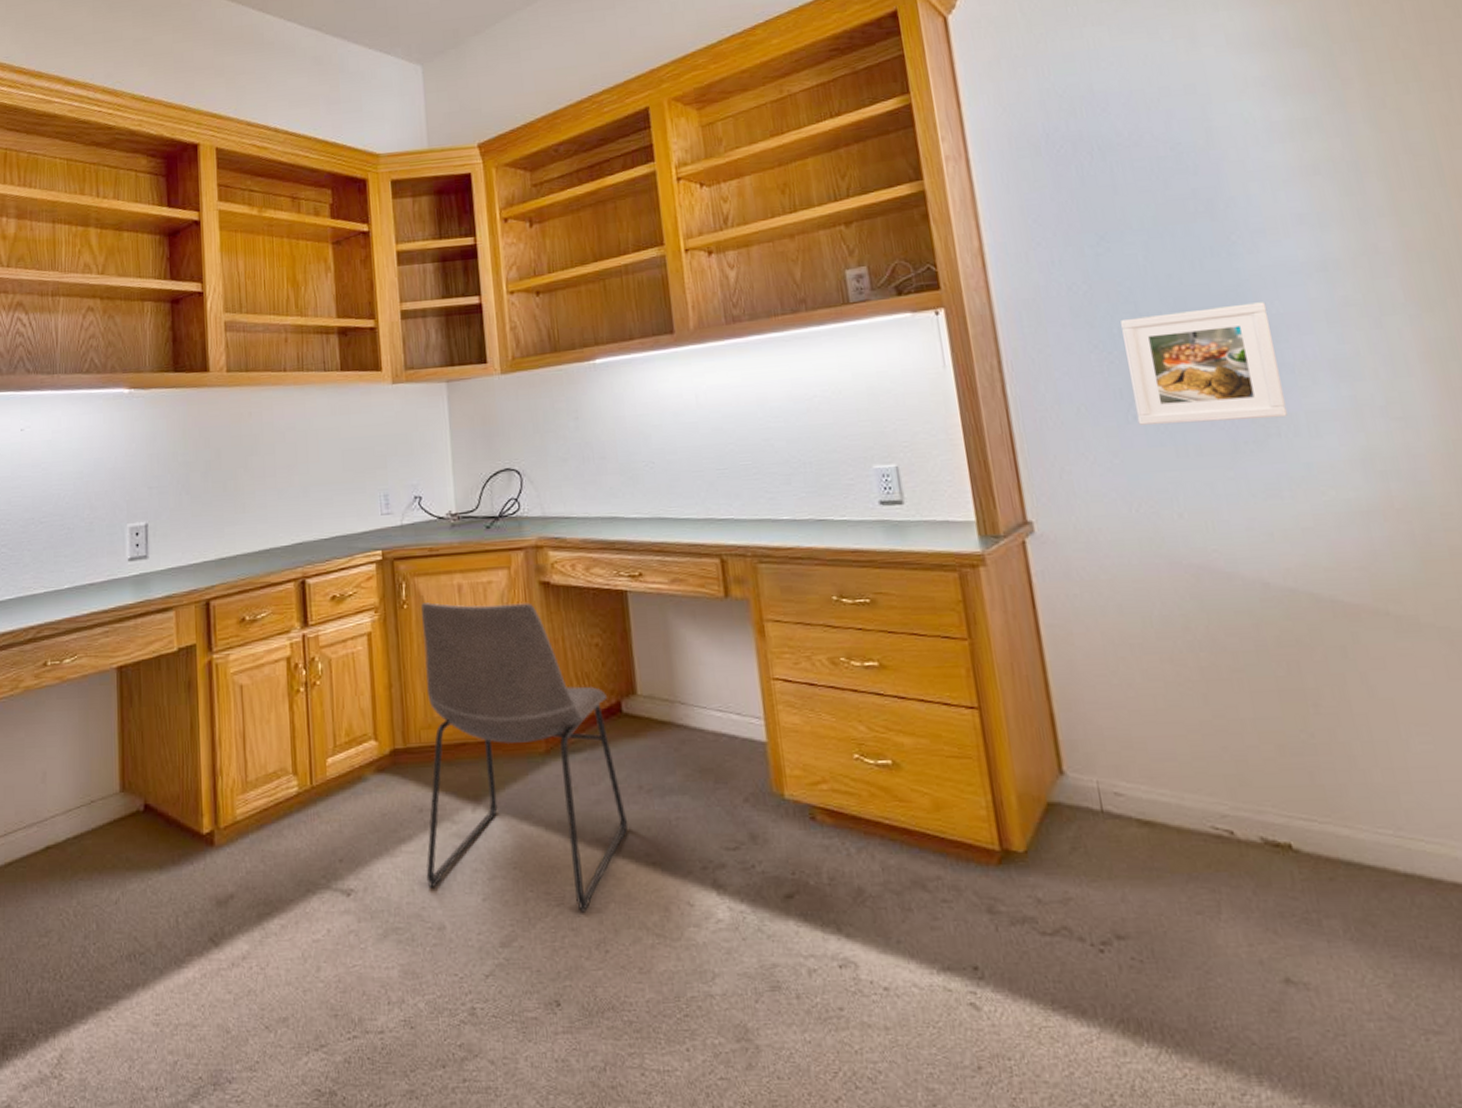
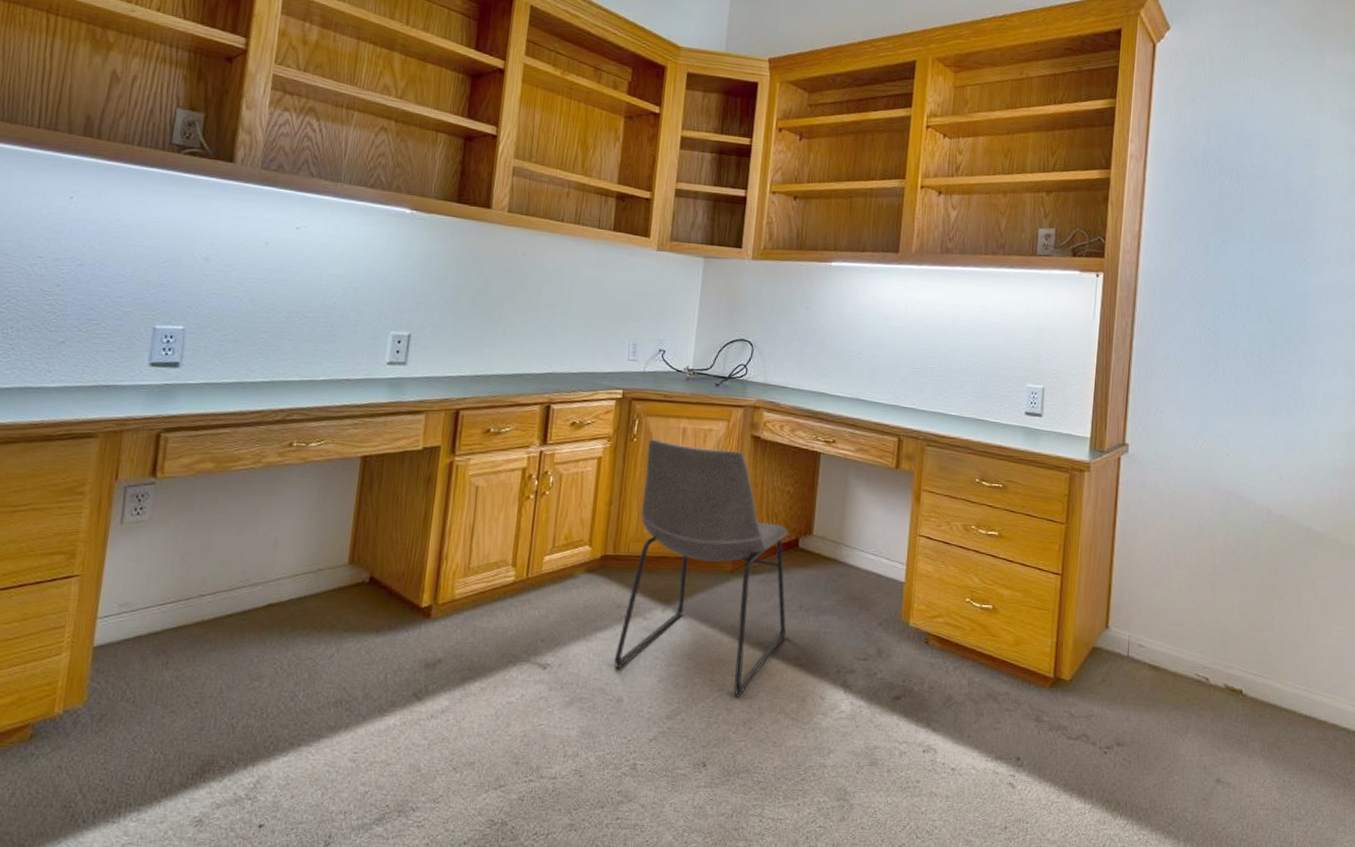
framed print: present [1121,302,1288,425] -> none [1215,305,1318,396]

